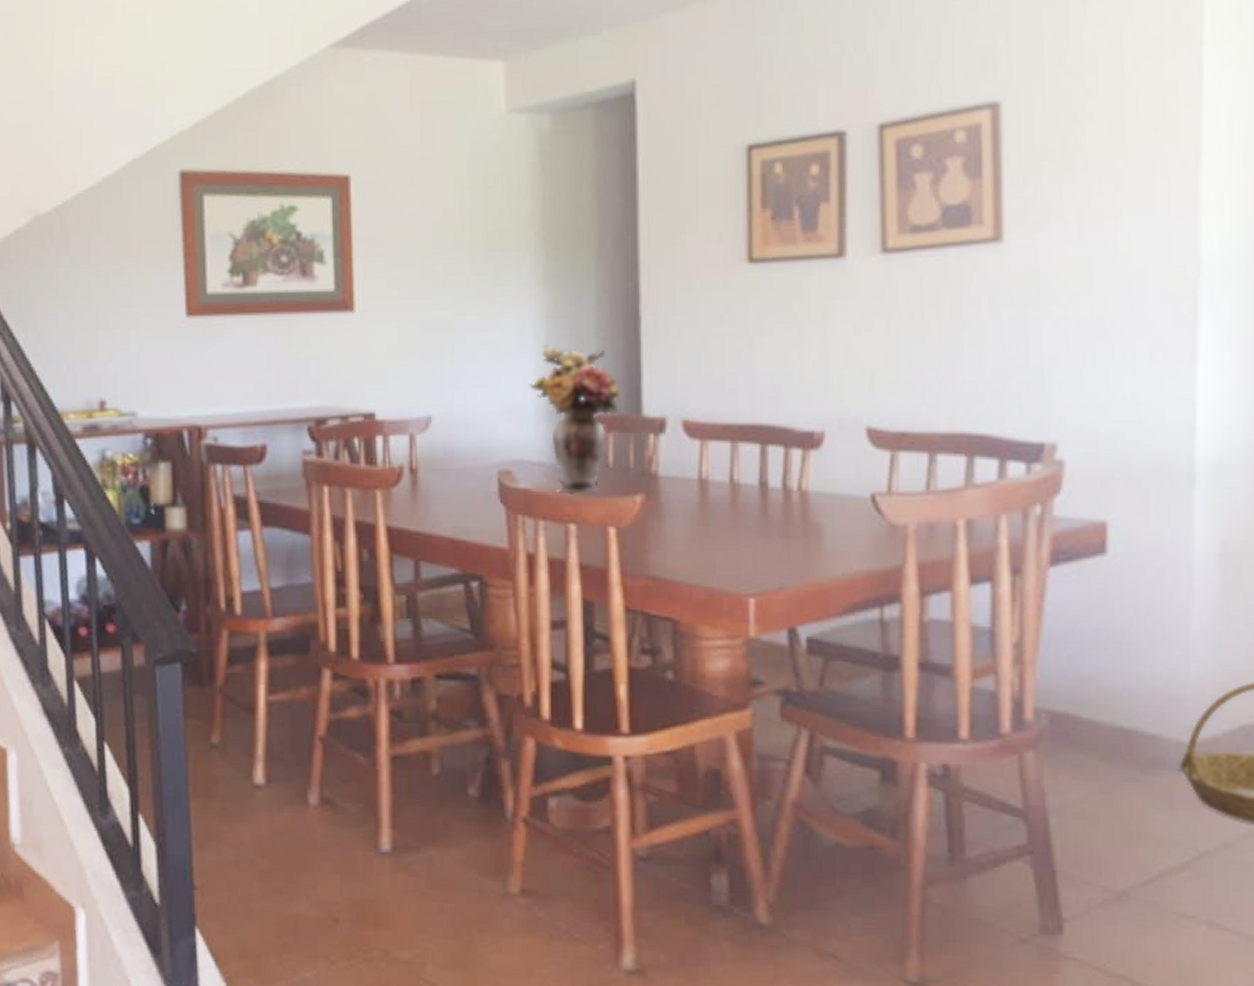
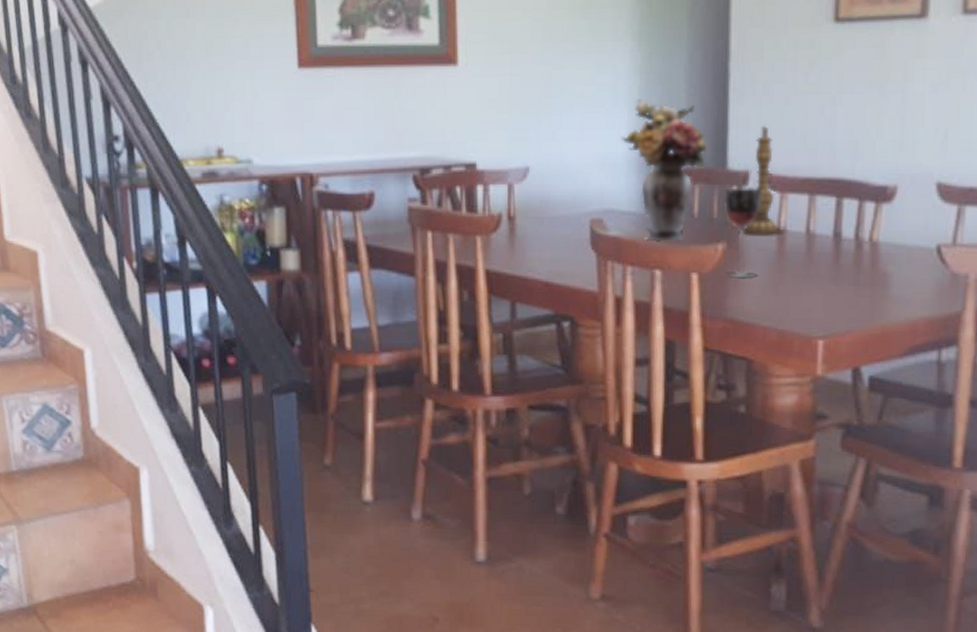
wineglass: none [640,435,680,533] -> present [724,188,761,279]
candlestick: none [657,369,707,488] -> present [738,125,785,238]

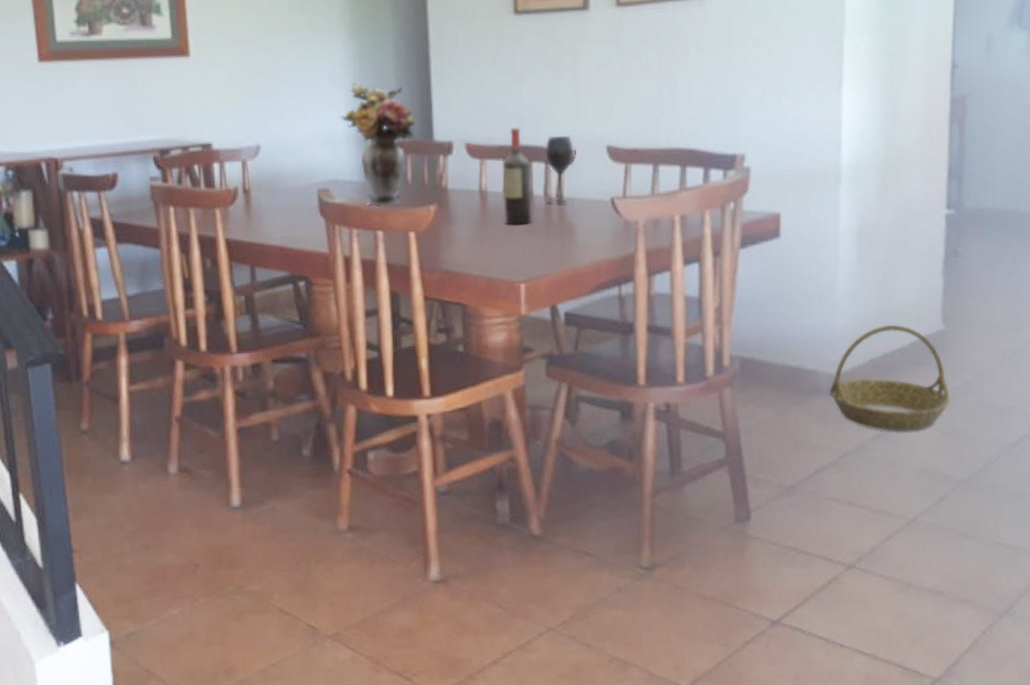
wineglass: present [724,188,761,279] -> none [433,156,466,235]
candlestick: present [738,125,785,238] -> none [447,102,486,199]
wine bottle: none [805,157,841,272] -> present [503,127,532,225]
wine glass: none [859,168,896,251] -> present [545,135,574,206]

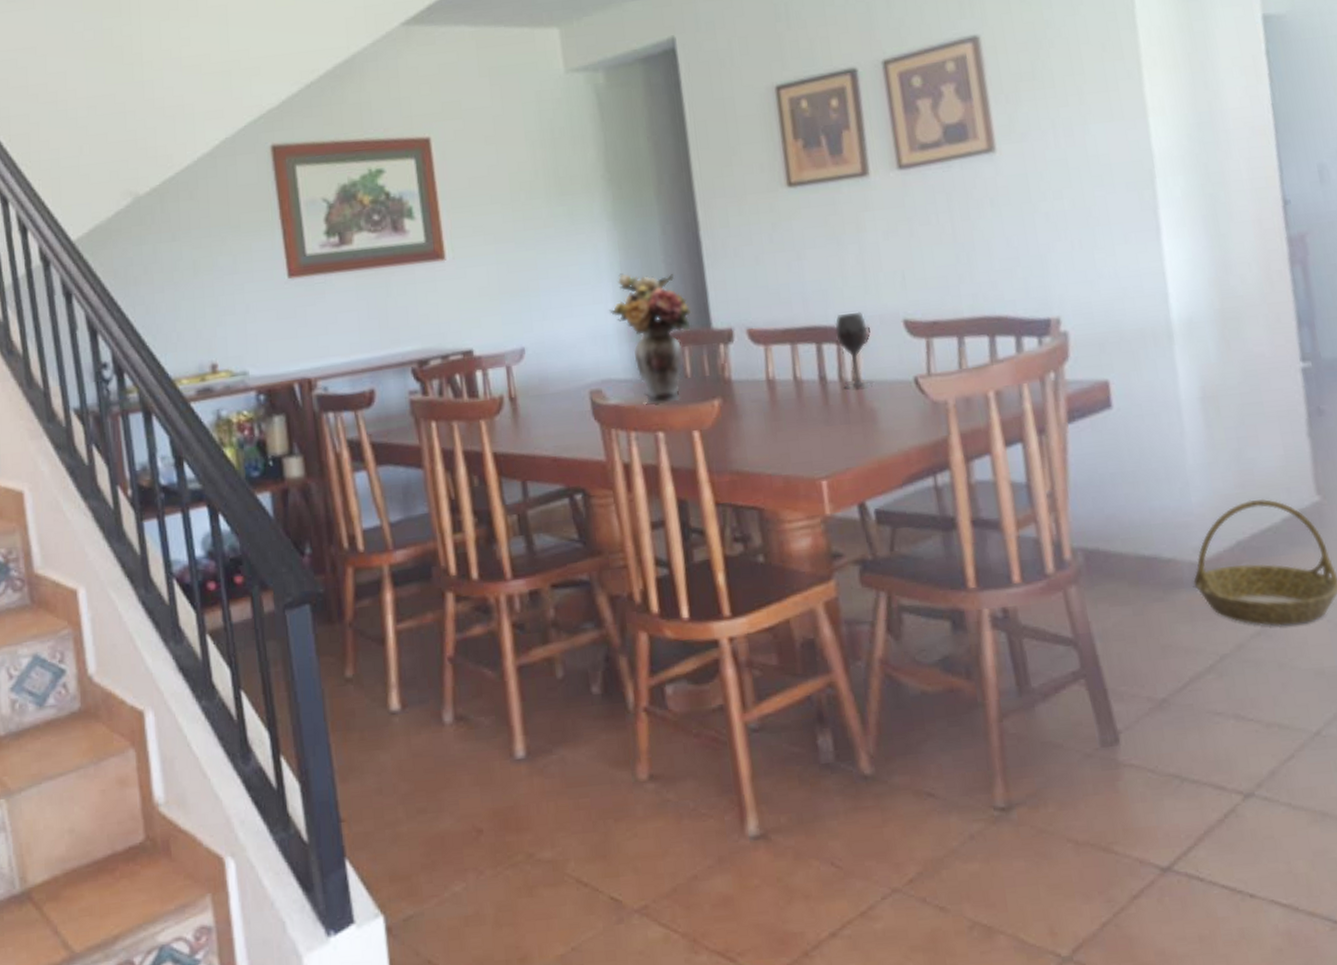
wine bottle: present [503,127,532,225] -> none [790,307,827,416]

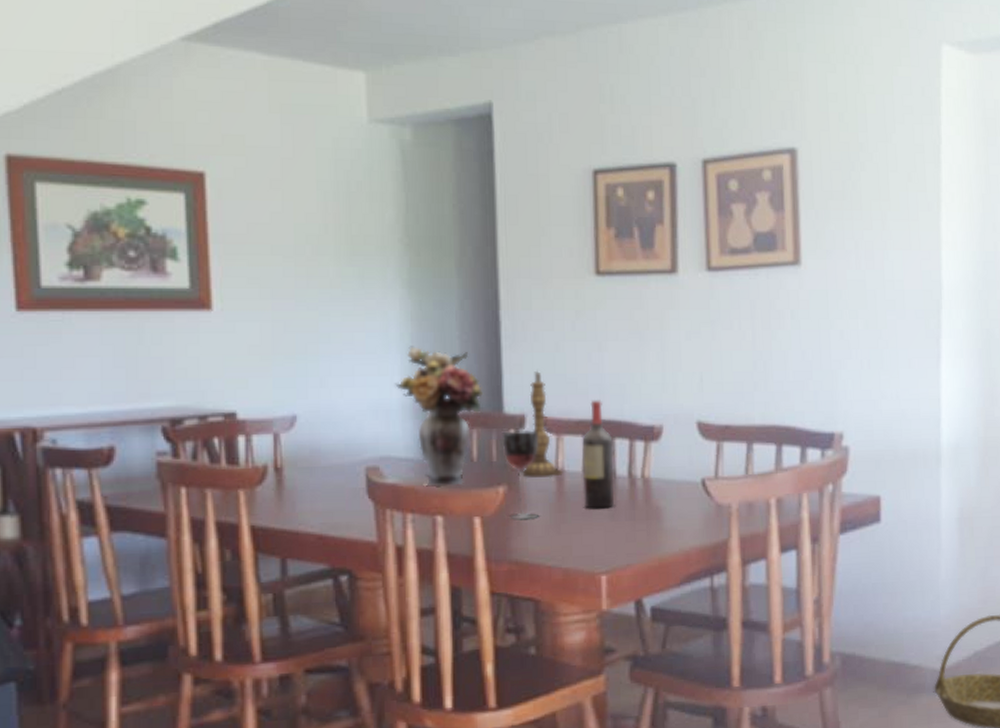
wineglass: none [713,343,756,432] -> present [502,430,540,521]
candlestick: none [731,284,775,391] -> present [518,370,563,479]
wine bottle: none [790,307,827,416] -> present [582,400,615,509]
wine glass: present [834,311,872,391] -> none [629,409,661,488]

